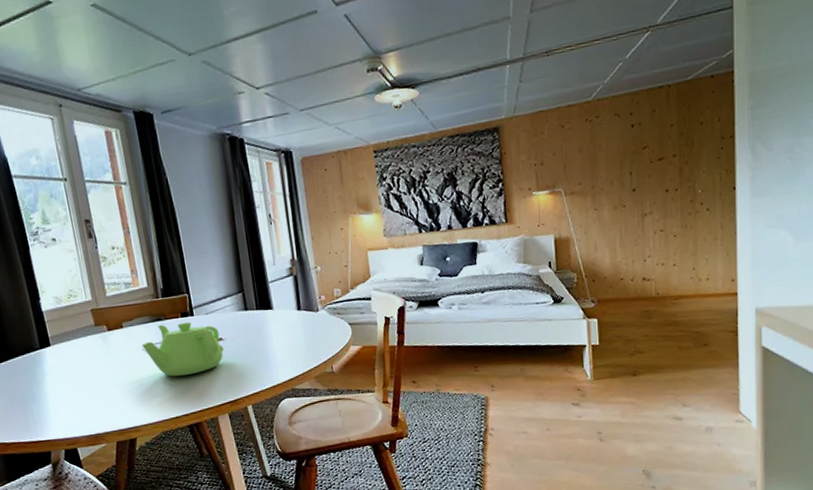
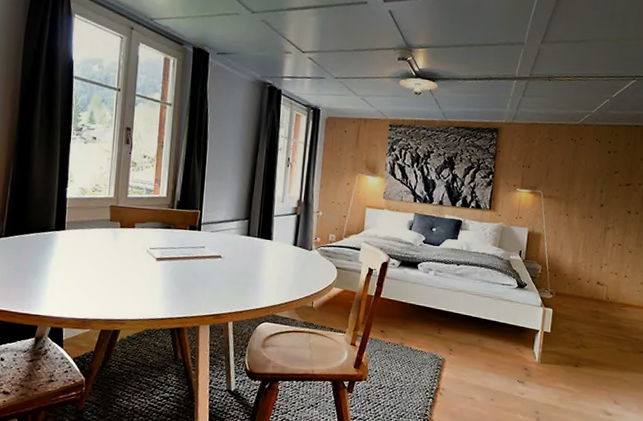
teapot: present [142,322,224,377] -> none [147,232,220,283]

